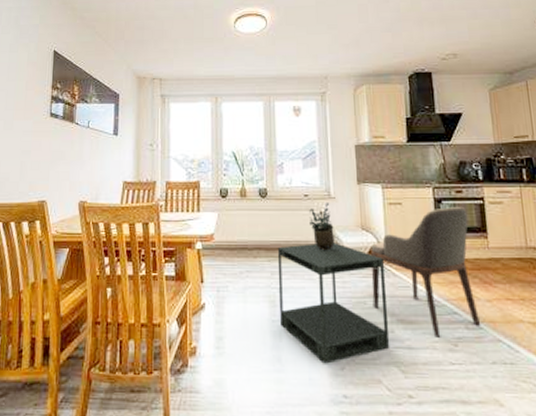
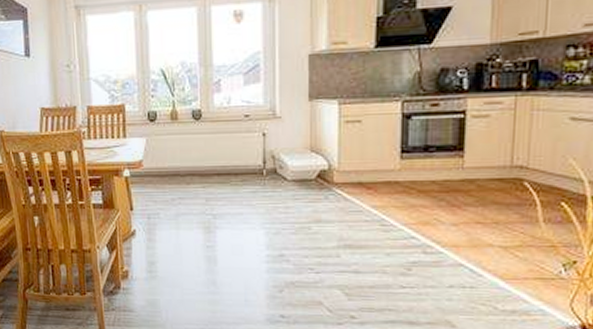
side table: present [277,243,390,364] -> none [213,166,335,287]
potted plant: present [309,203,335,250] -> none [250,123,278,174]
armchair: present [371,207,481,337] -> none [318,123,442,262]

